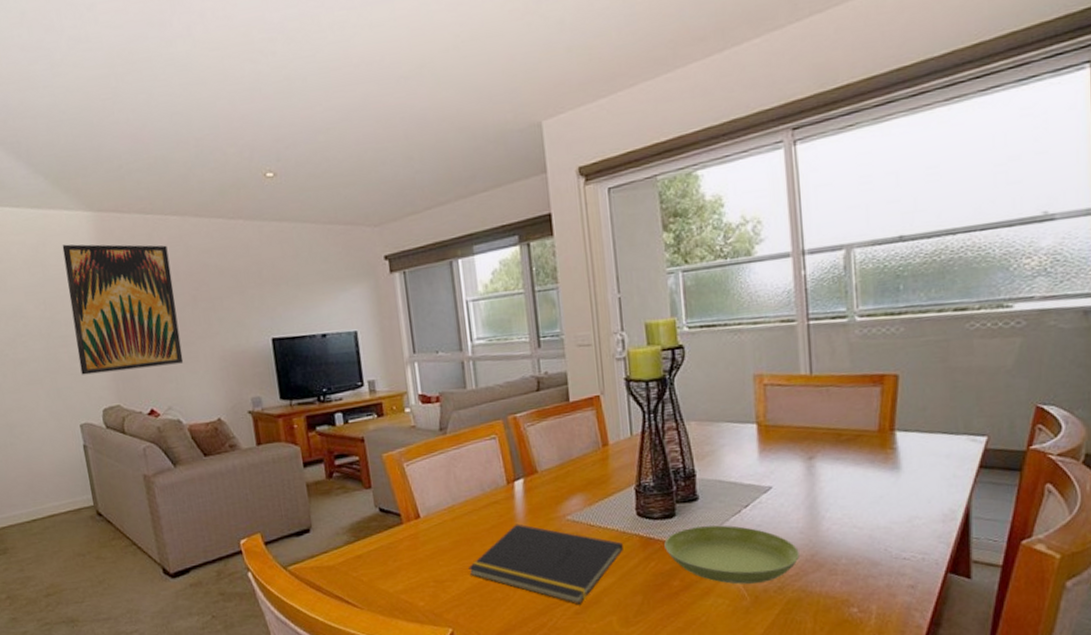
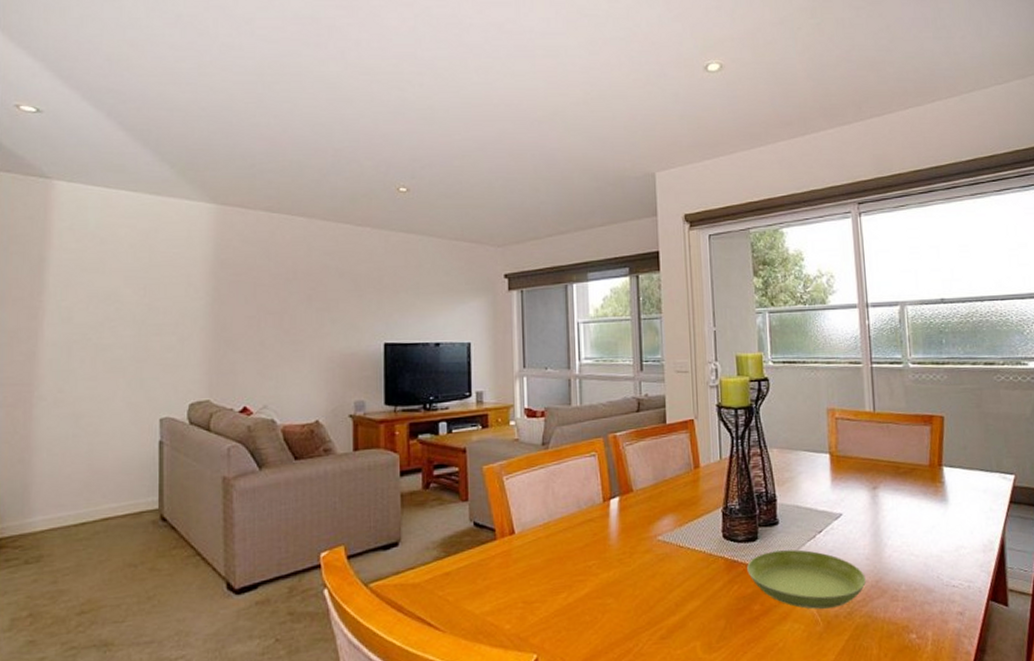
wall art: present [62,244,184,375] -> none [172,233,289,366]
notepad: present [468,524,623,604] -> none [559,543,709,629]

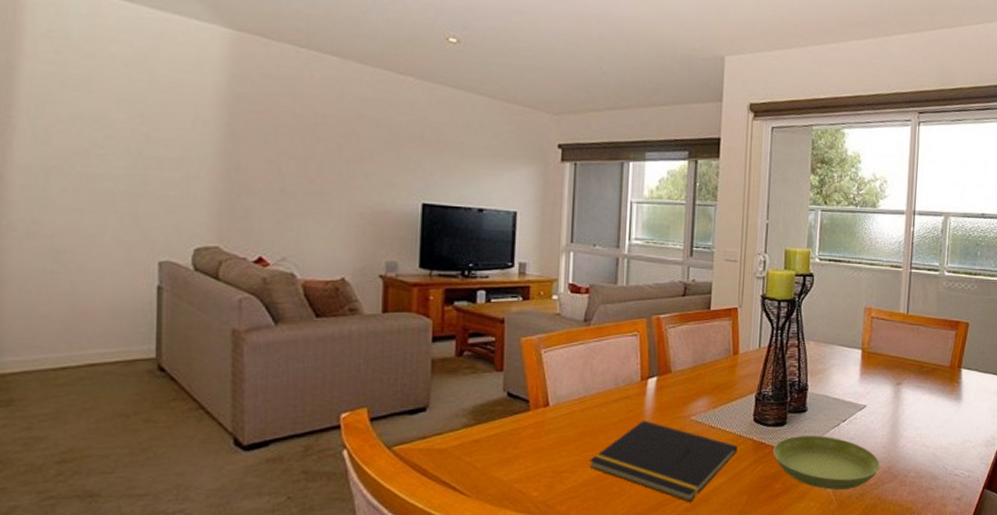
notepad: none [559,543,709,629] -> present [589,420,737,502]

